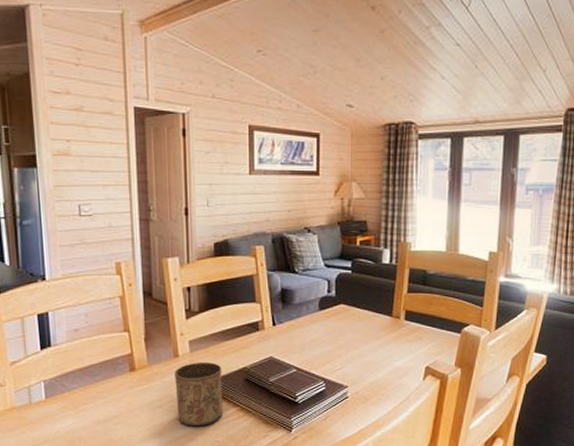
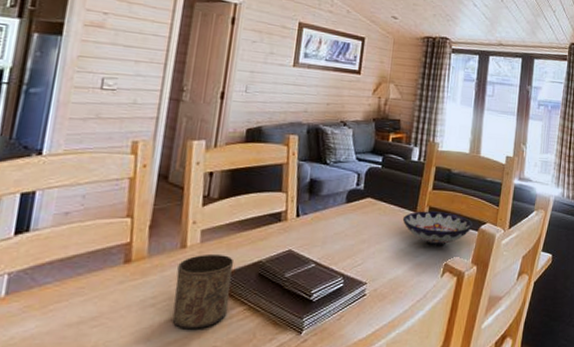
bowl: none [378,315,455,350] -> present [402,211,474,246]

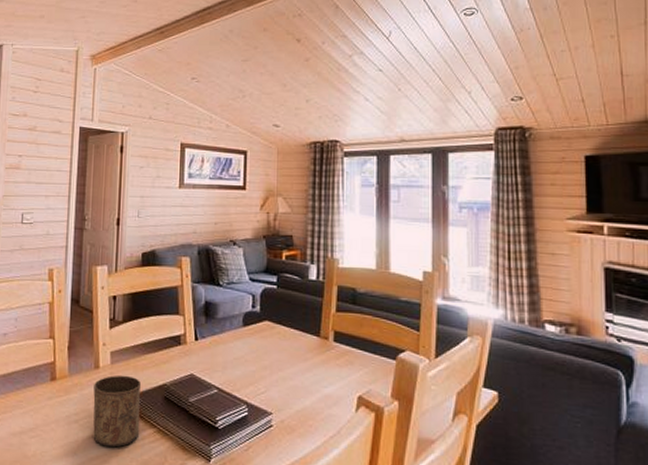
bowl: present [402,211,474,246] -> none [305,335,390,376]

